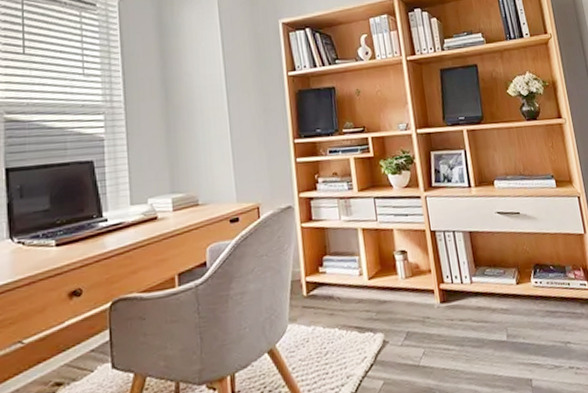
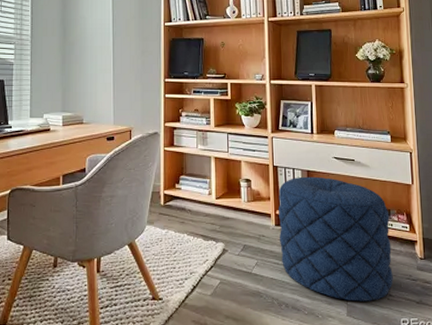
pouf: none [439,237,579,383] -> present [278,176,393,302]

